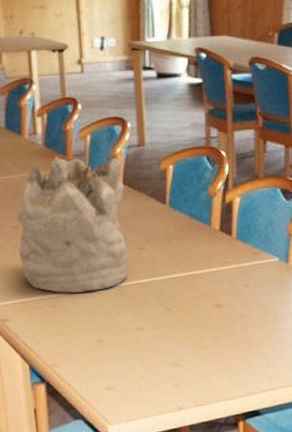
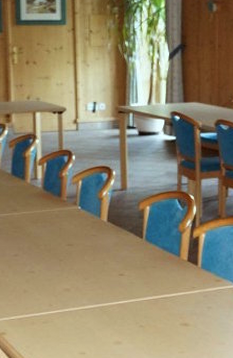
mineral sample: present [16,155,128,293] -> none [17,197,109,311]

